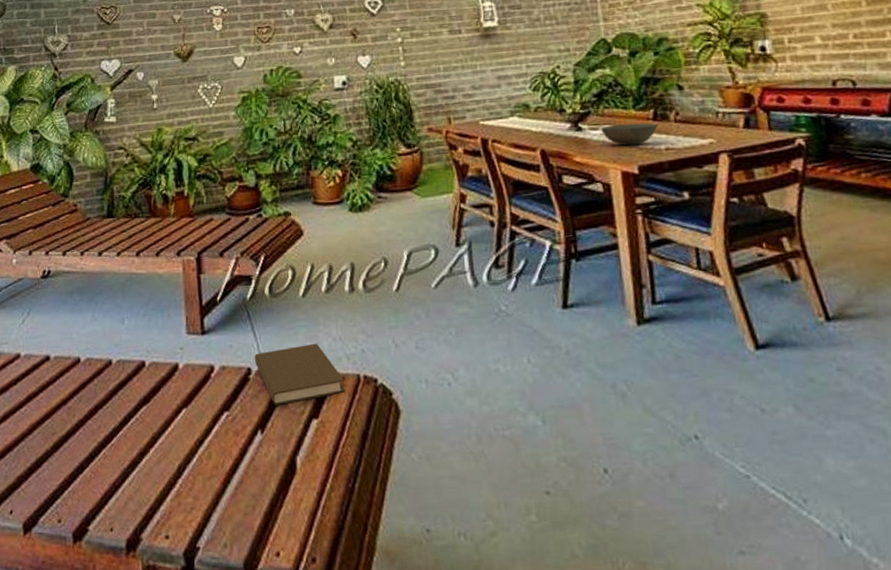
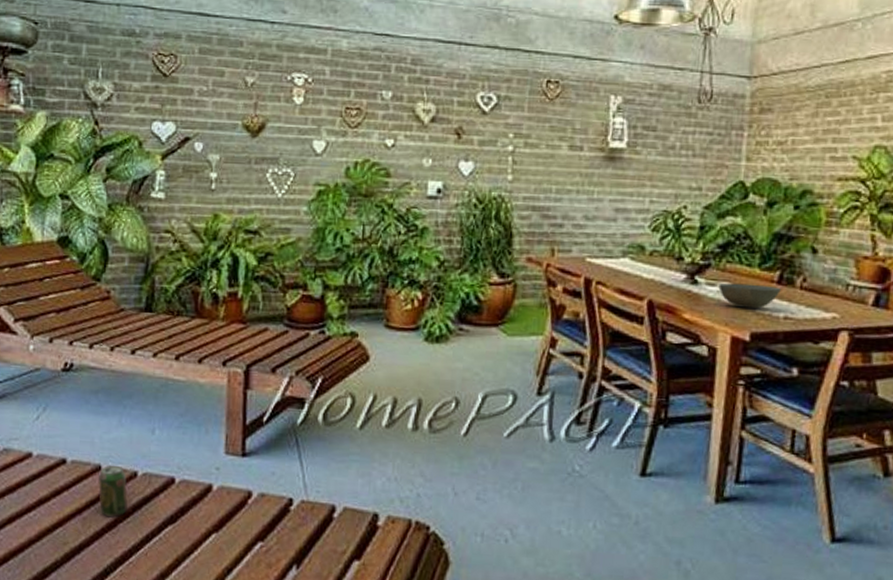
beverage can: none [79,356,106,405] -> present [99,465,128,518]
book: present [255,343,345,405] -> none [298,480,394,542]

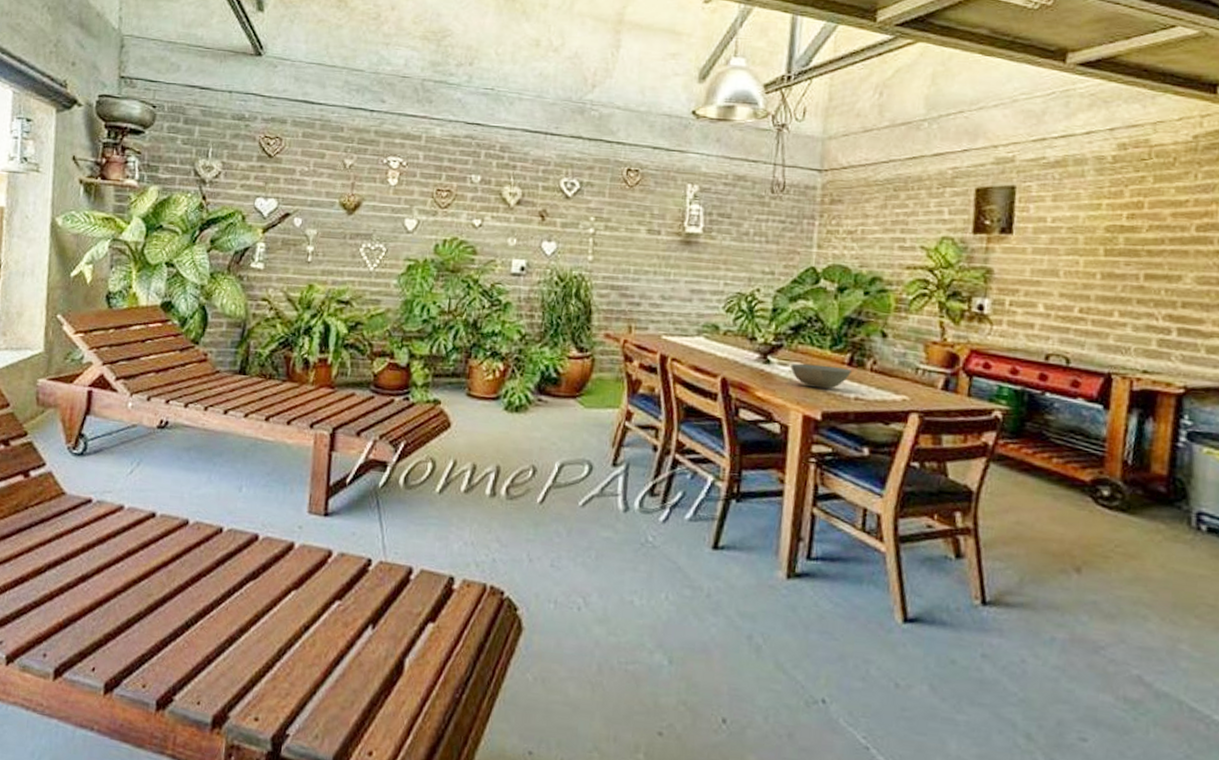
beverage can: present [99,465,128,518] -> none [184,520,213,572]

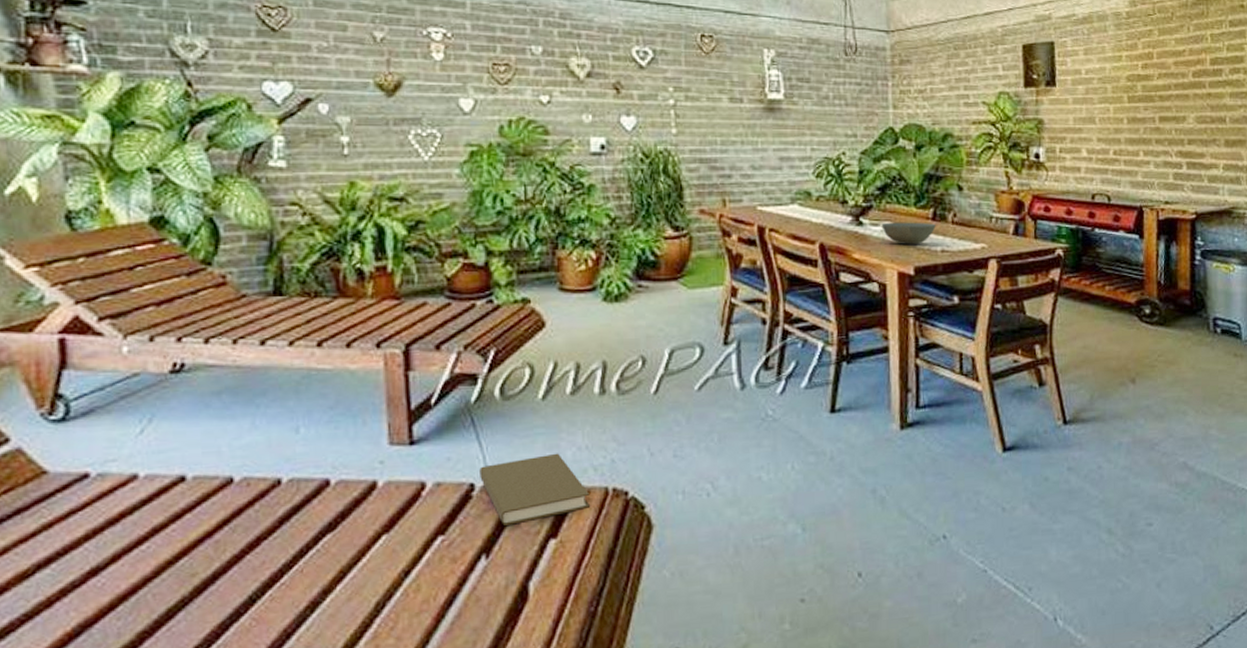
book: none [377,544,469,603] -> present [479,453,590,525]

